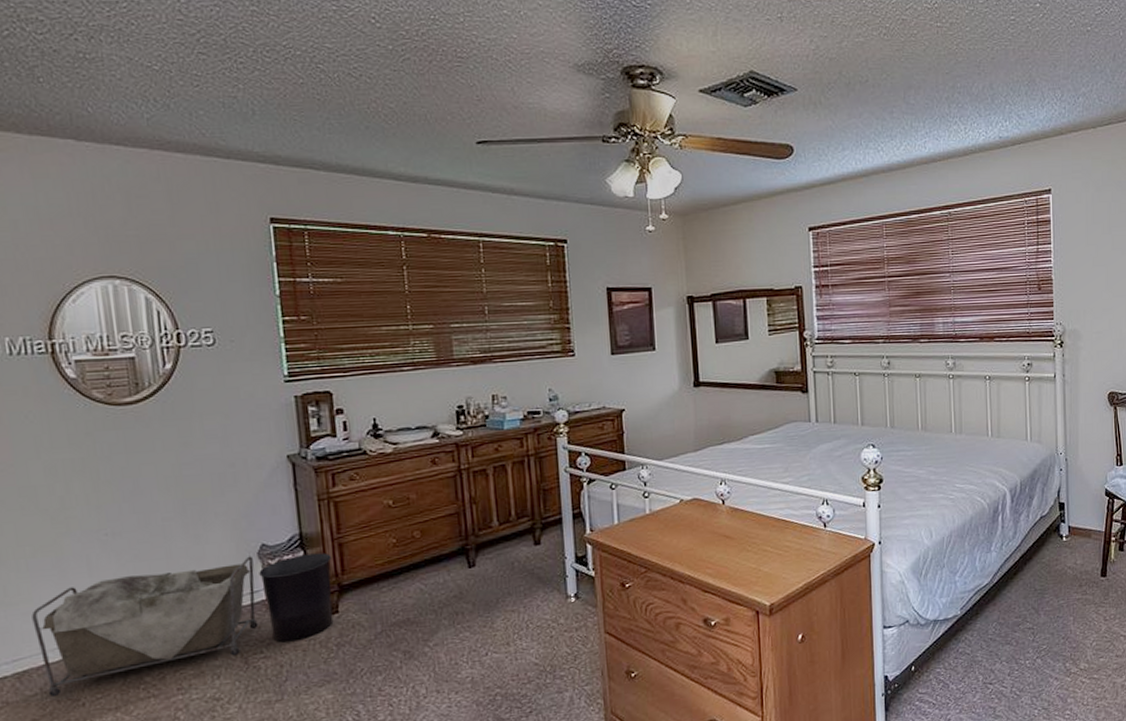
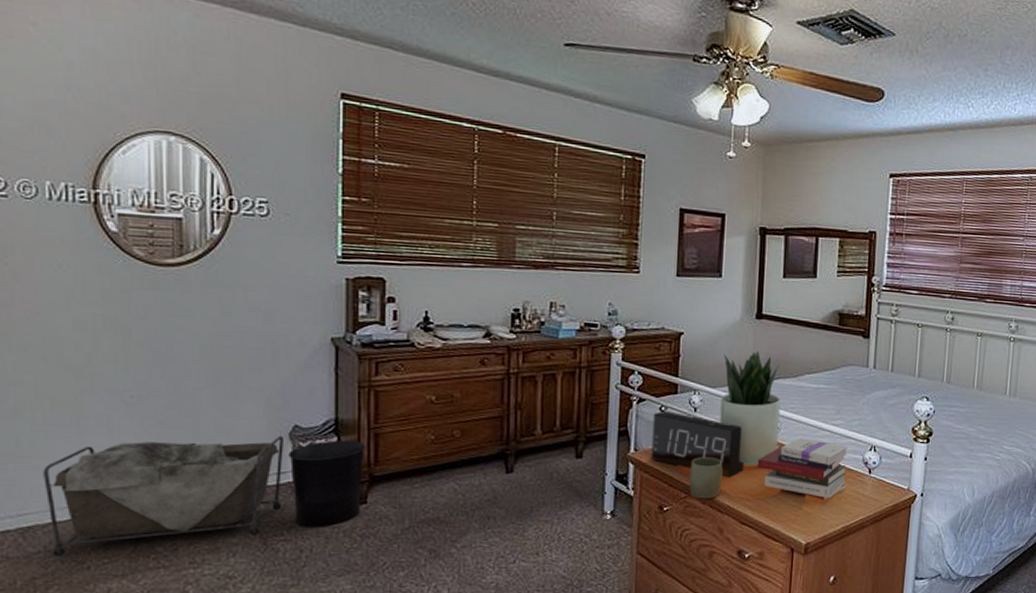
alarm clock: none [604,488,700,548] -> present [651,410,744,478]
mug: none [646,529,680,572] -> present [689,457,723,499]
planter: none [666,419,733,535] -> present [720,351,781,467]
books: none [712,499,803,560] -> present [757,437,848,500]

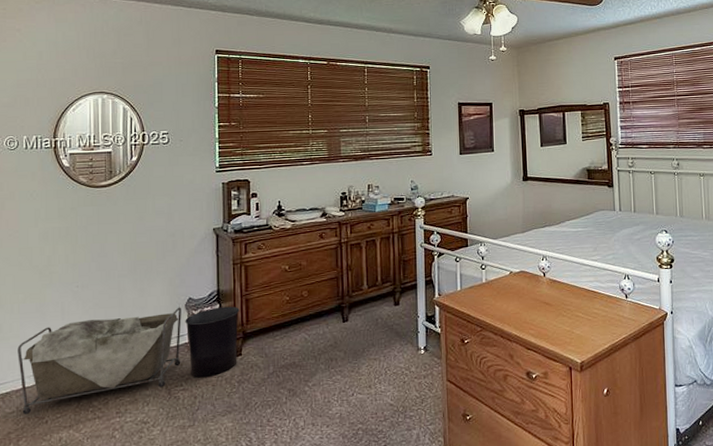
alarm clock: present [651,410,744,478] -> none [451,261,525,312]
mug: present [689,457,723,499] -> none [482,296,509,331]
planter: present [720,351,781,467] -> none [501,206,552,301]
books: present [757,437,848,500] -> none [535,273,608,324]

